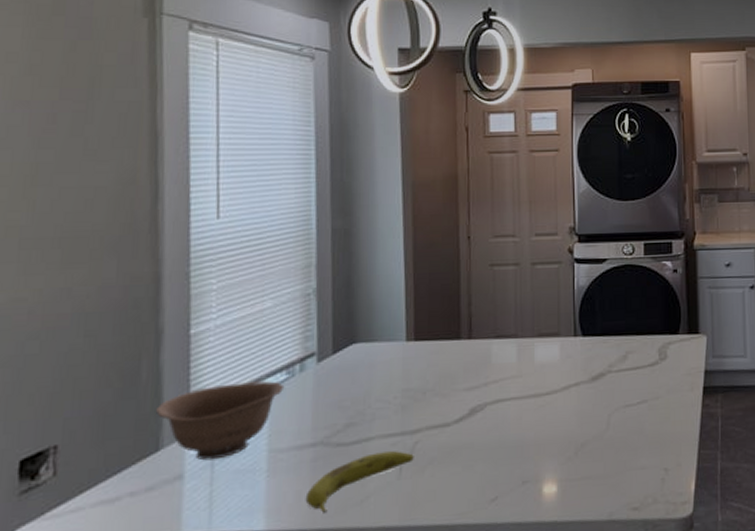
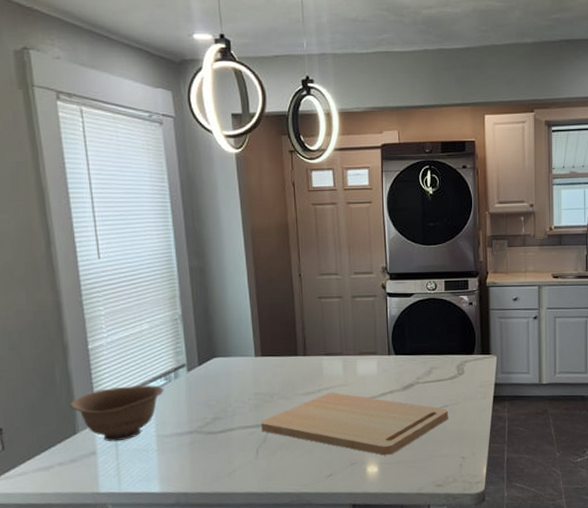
fruit: present [305,451,414,514] -> none [187,438,267,482]
cutting board: none [408,386,648,470] -> present [261,392,449,456]

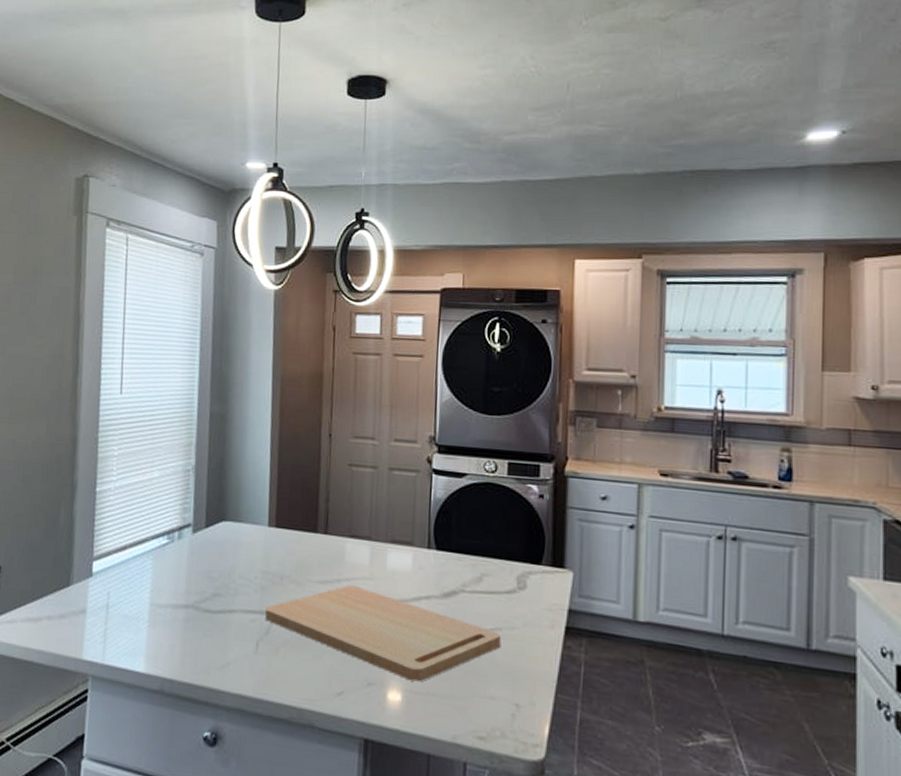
bowl: present [69,385,165,442] -> none [68,539,166,603]

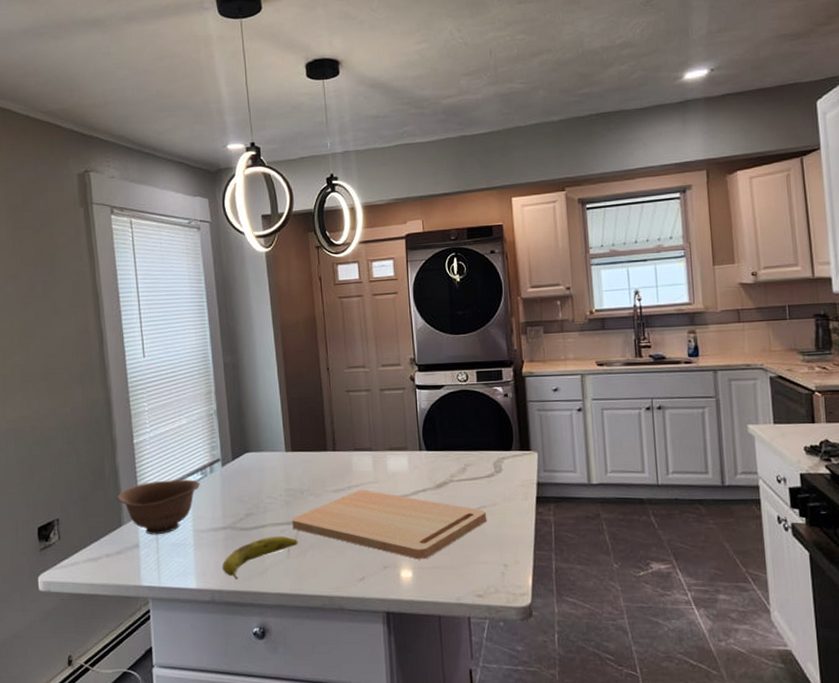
bowl: none [68,539,166,603] -> present [116,479,201,535]
fruit: none [177,625,270,671] -> present [222,536,298,580]

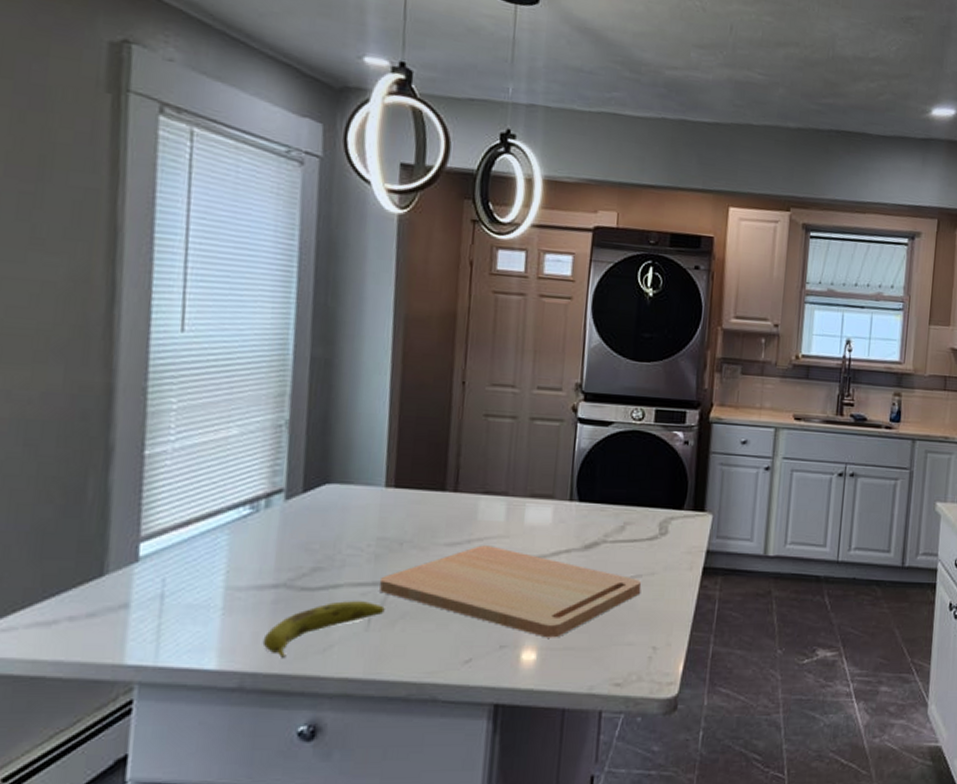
bowl: present [116,479,201,535] -> none [100,512,247,592]

